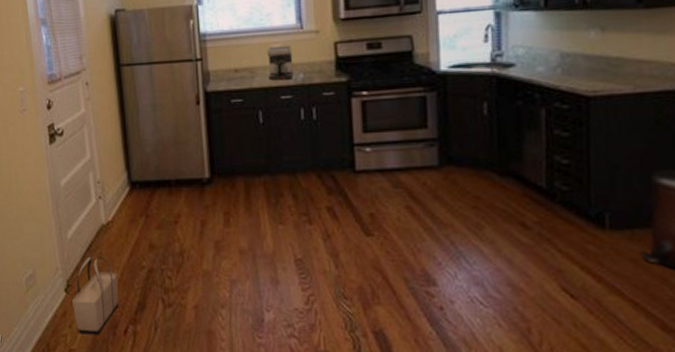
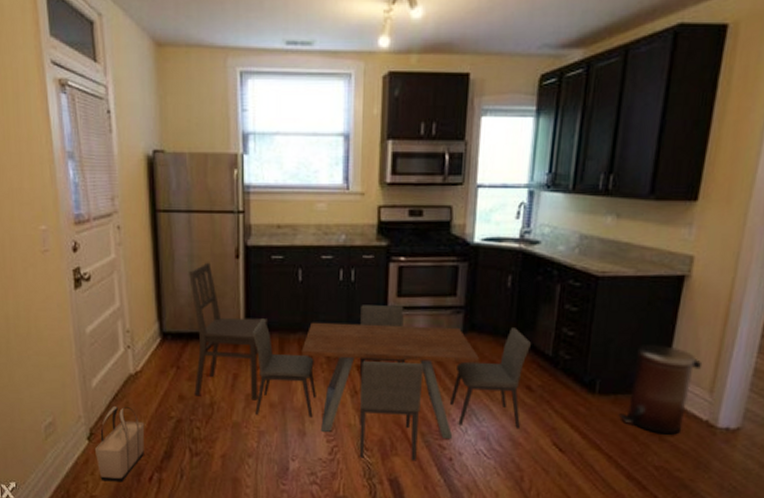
dining chair: none [153,110,233,248] -> present [189,262,269,401]
dining set: none [216,142,521,311] -> present [251,305,532,461]
coffee maker: present [267,45,294,81] -> none [311,205,337,240]

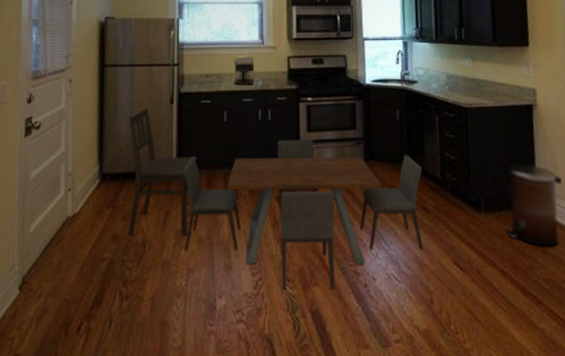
shopping bag: present [94,405,145,483] -> none [24,250,78,336]
coffee maker: none [311,205,337,240] -> present [234,57,255,86]

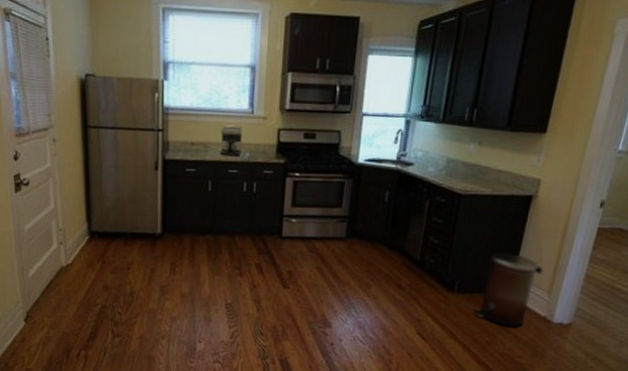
dining chair: present [128,108,198,237] -> none [114,172,182,291]
dining set: present [182,140,423,290] -> none [167,213,404,345]

